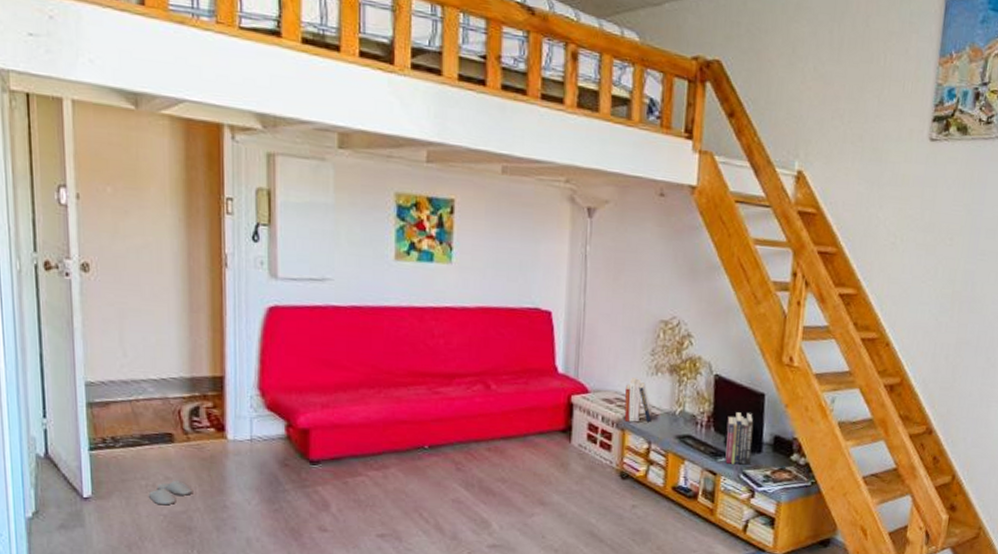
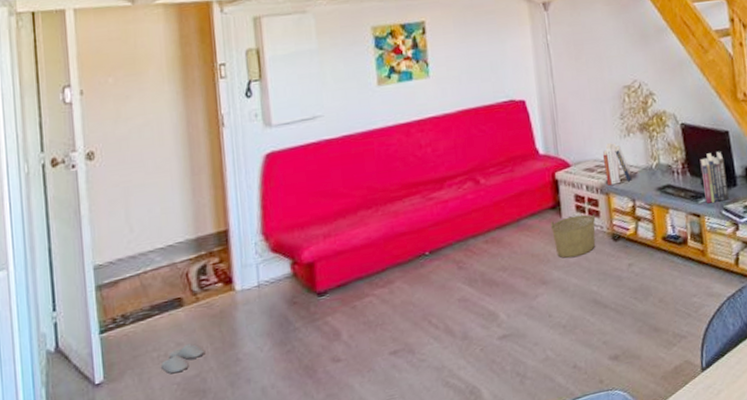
basket: none [557,444,607,486] -> present [550,214,596,258]

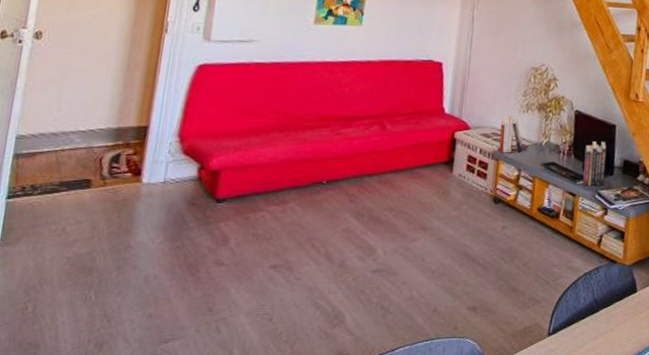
slippers: present [161,343,206,374] -> none [56,223,101,248]
basket: present [550,214,596,258] -> none [440,174,483,211]

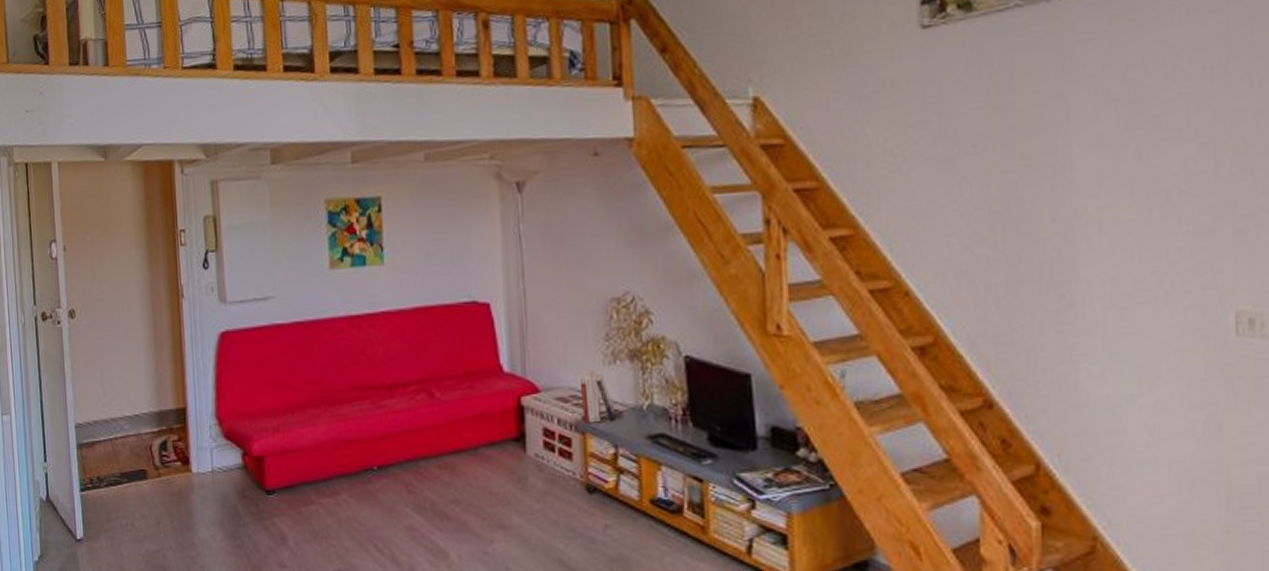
books: present [583,141,607,186] -> none [707,400,744,467]

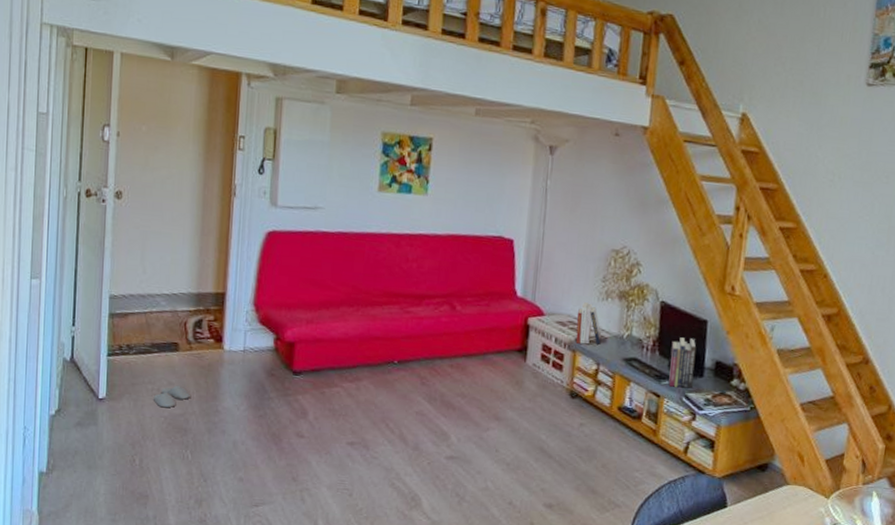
slippers: none [129,517,166,545] -> present [154,385,191,408]
books: none [707,400,744,467] -> present [668,337,697,389]

